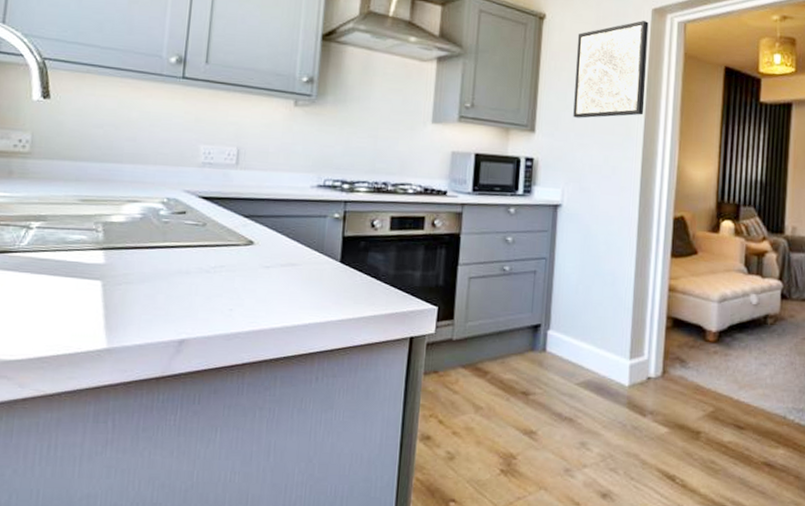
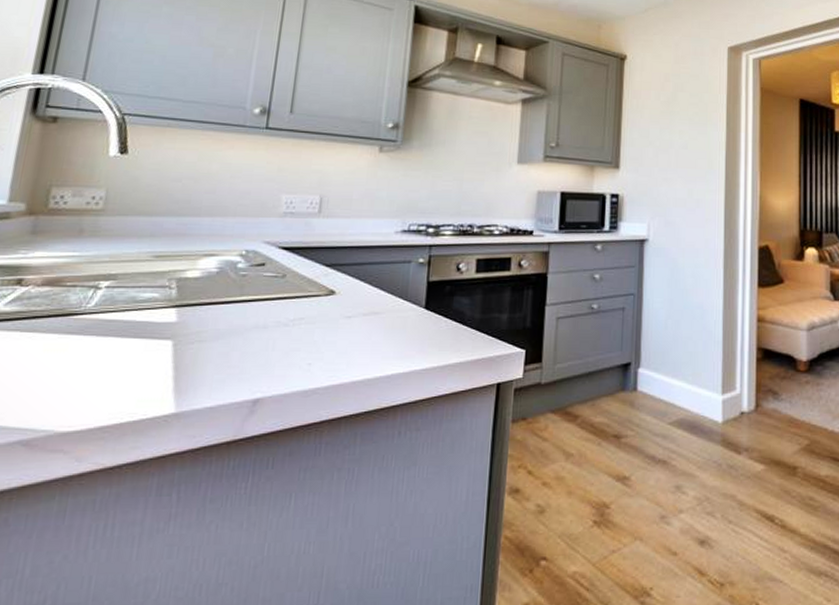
wall art: present [573,21,649,118] -> none [656,58,725,154]

